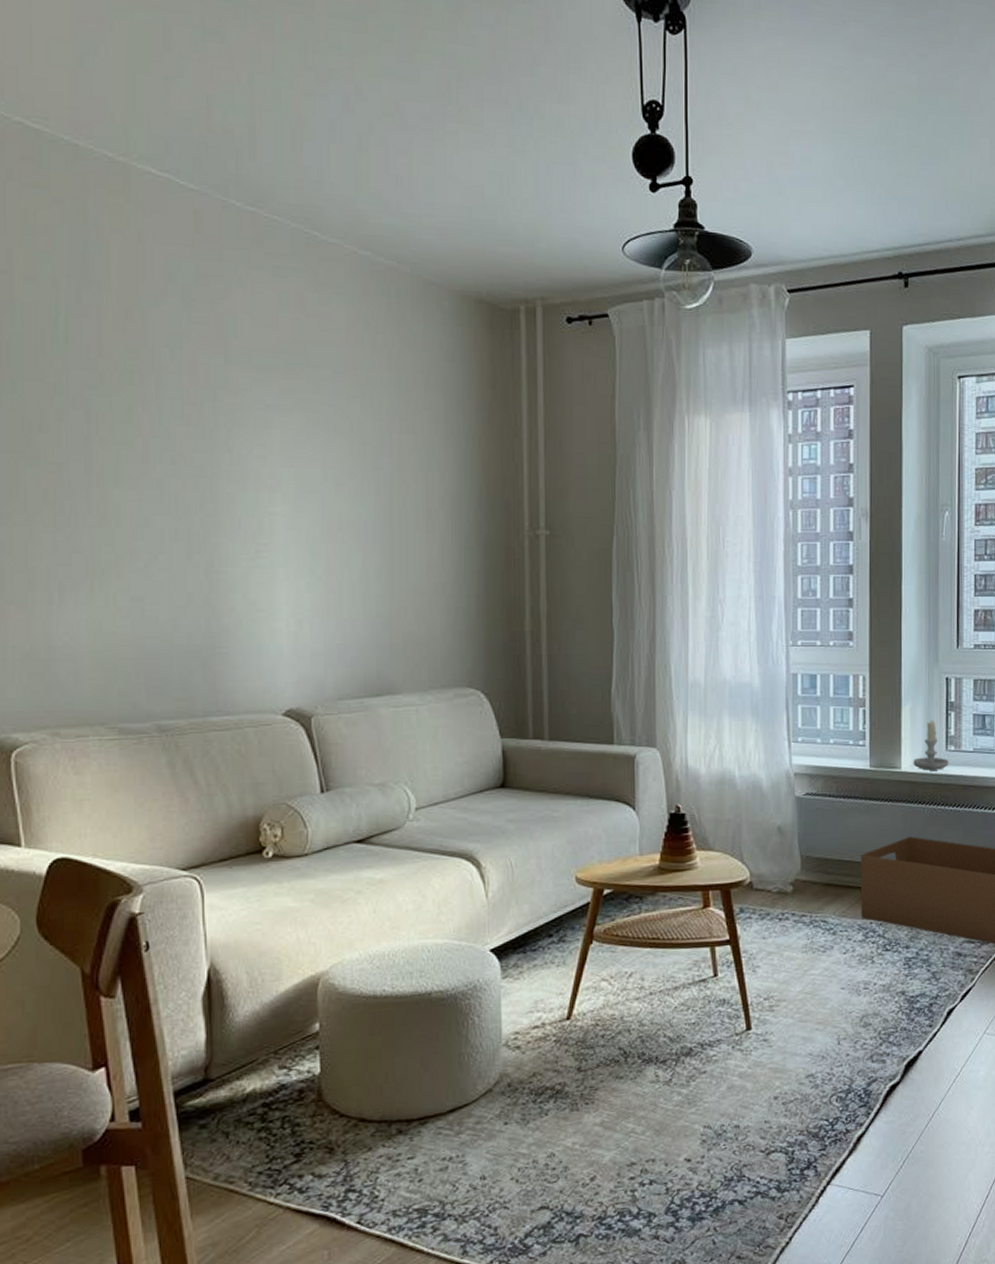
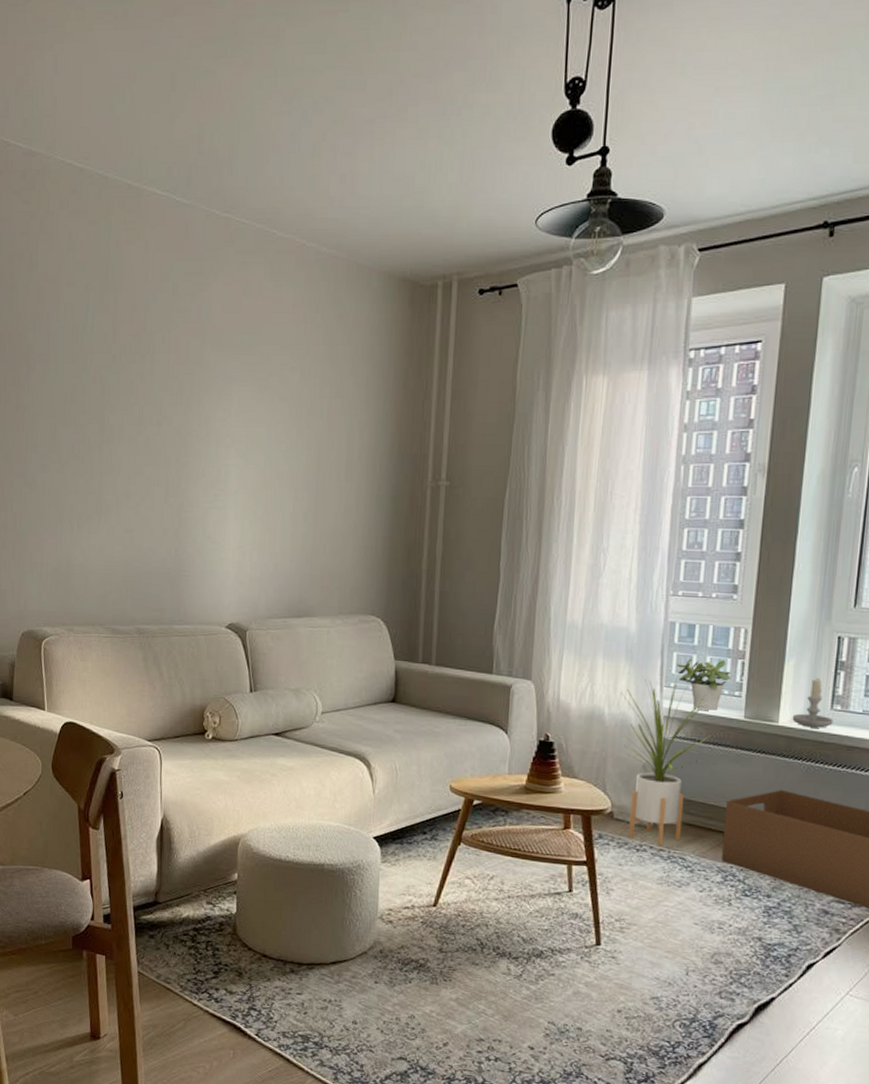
house plant: none [750,731,841,911] -> present [621,677,711,846]
potted plant: none [802,709,855,764] -> present [677,658,732,711]

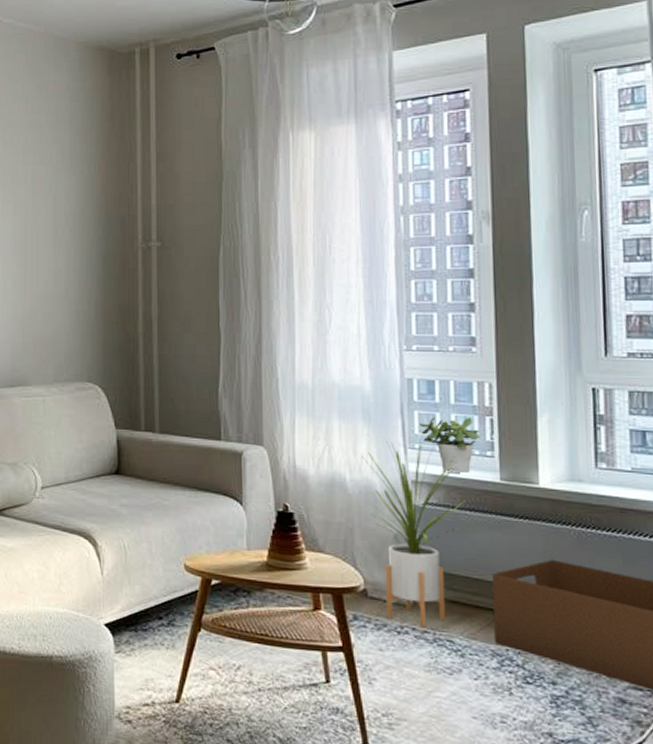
candle: present [792,677,833,728] -> none [553,433,600,489]

